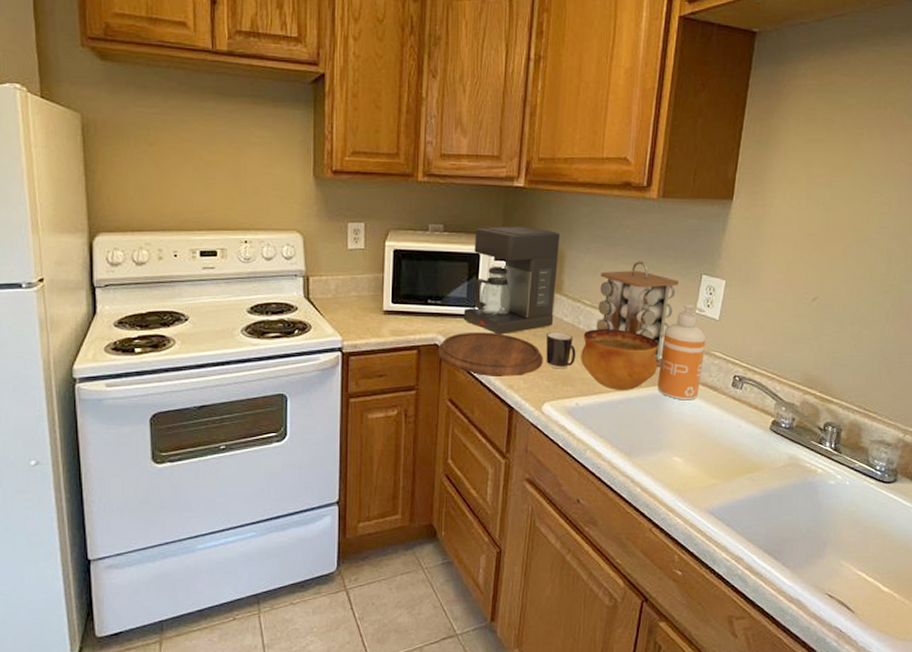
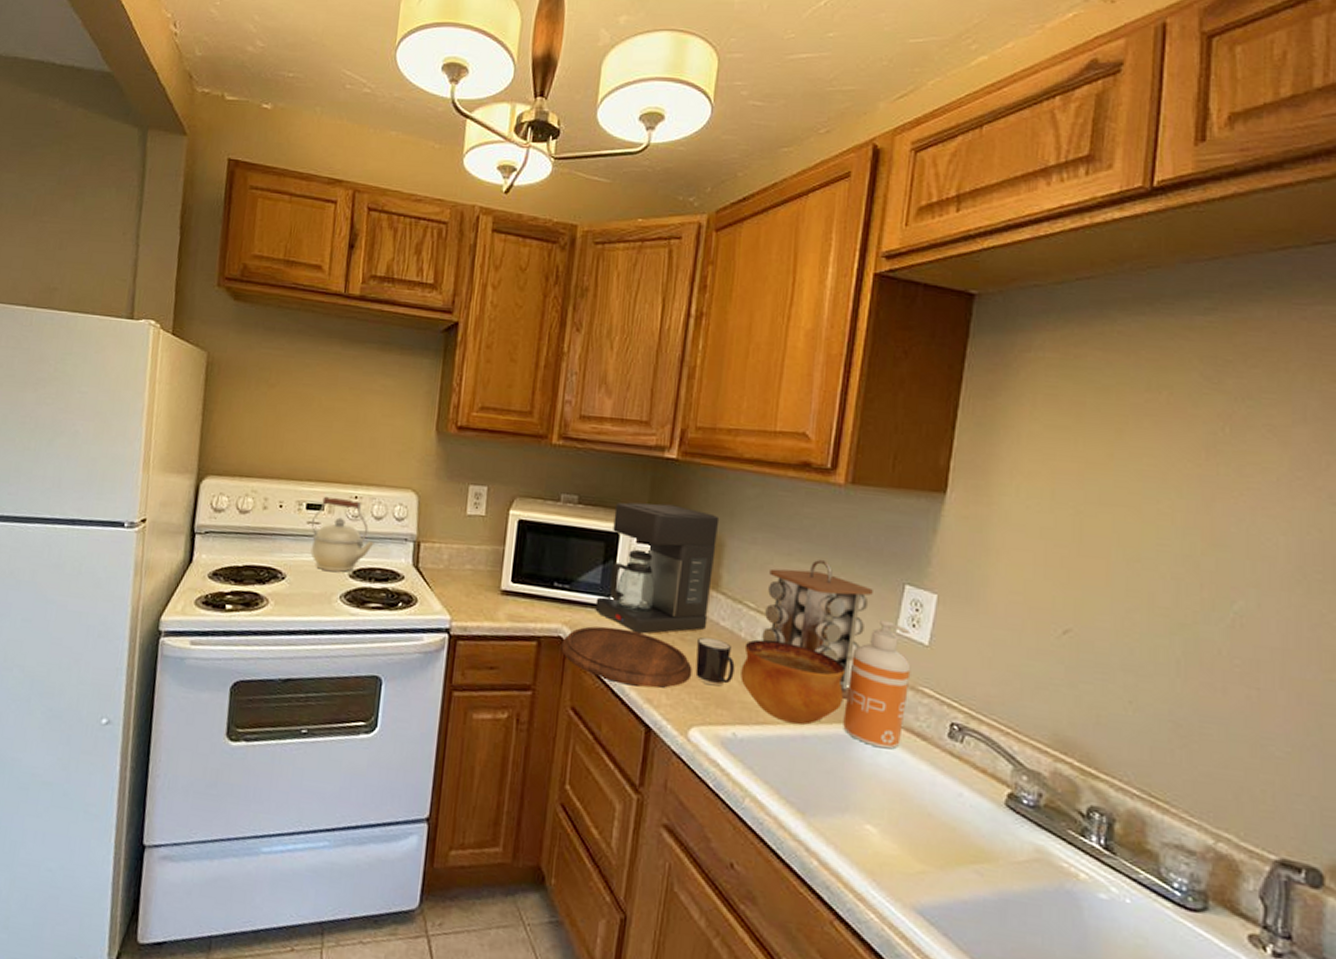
kettle: none [206,243,267,310] -> present [310,496,375,572]

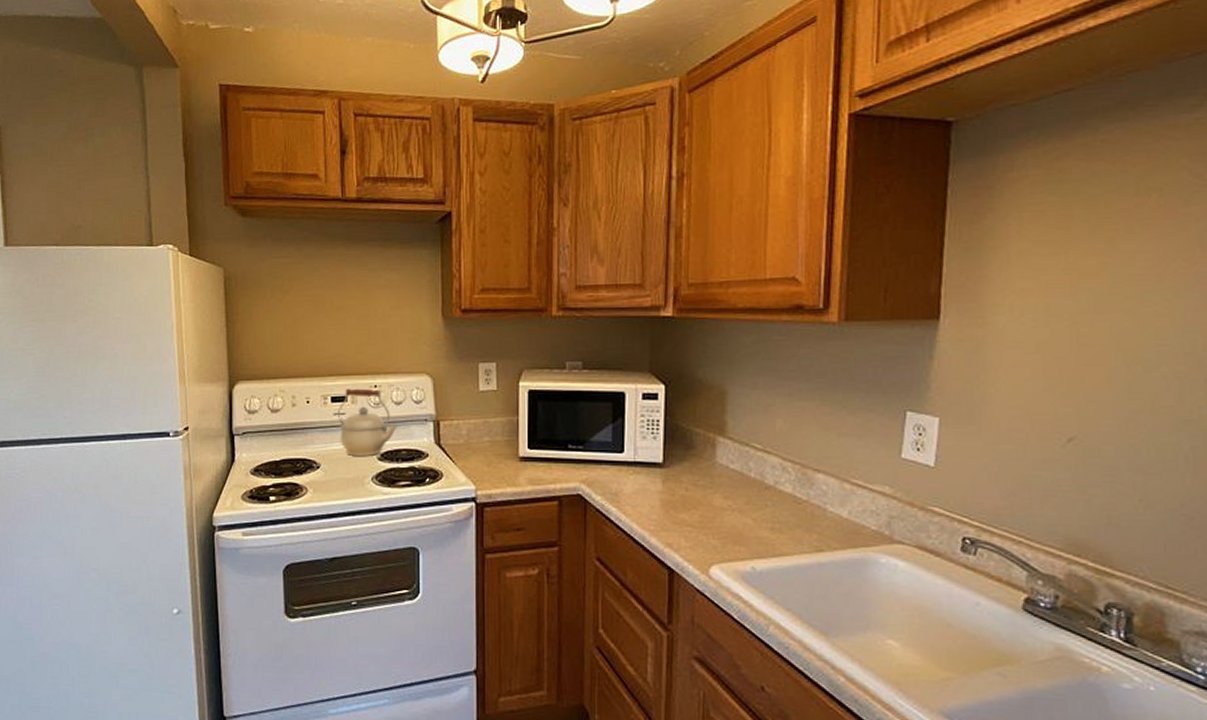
cutting board: present [561,626,693,688] -> none [581,480,707,533]
coffee maker: present [595,502,720,635] -> none [609,360,720,484]
mug: present [695,637,735,687] -> none [708,480,748,525]
bowl: present [740,639,846,725] -> none [754,478,856,554]
spice rack: present [762,559,873,700] -> none [771,396,875,527]
soap dispenser: present [843,618,911,750] -> none [857,446,919,568]

